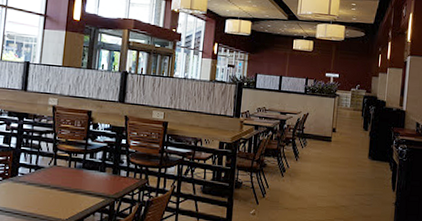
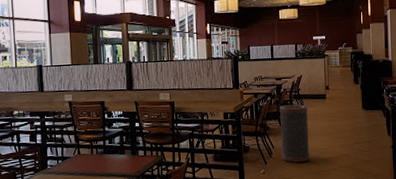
trash can: none [276,143,310,208] -> present [280,105,310,164]

